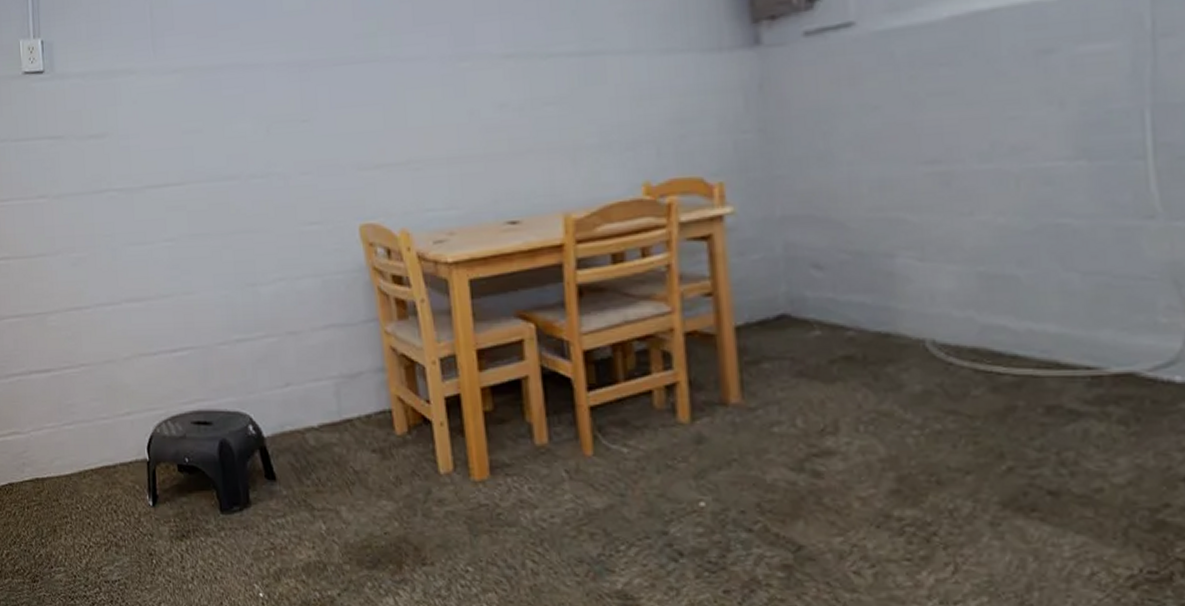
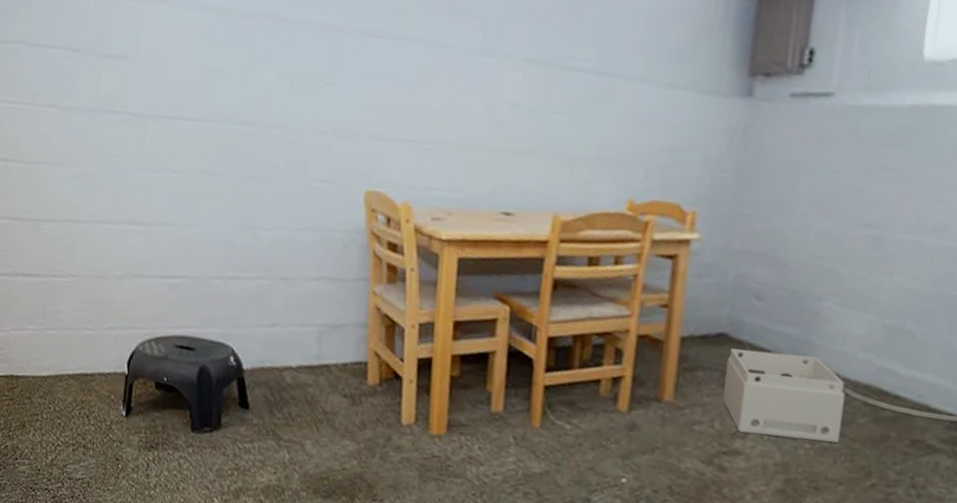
storage bin: none [795,324,955,428] -> present [723,348,846,443]

